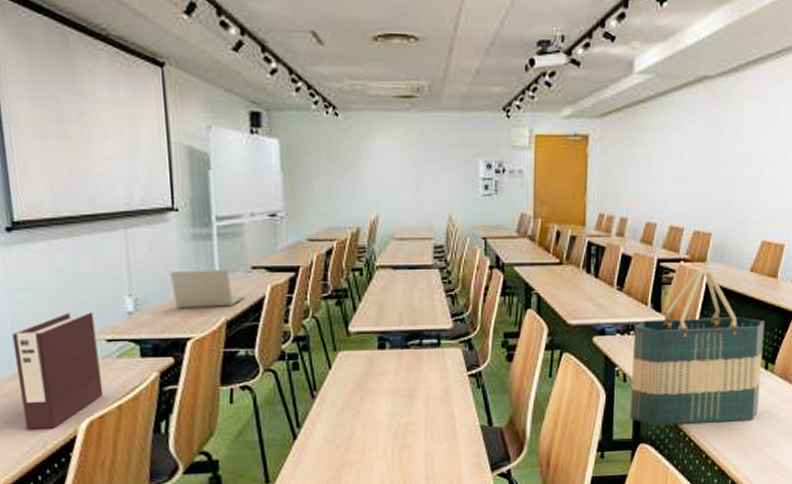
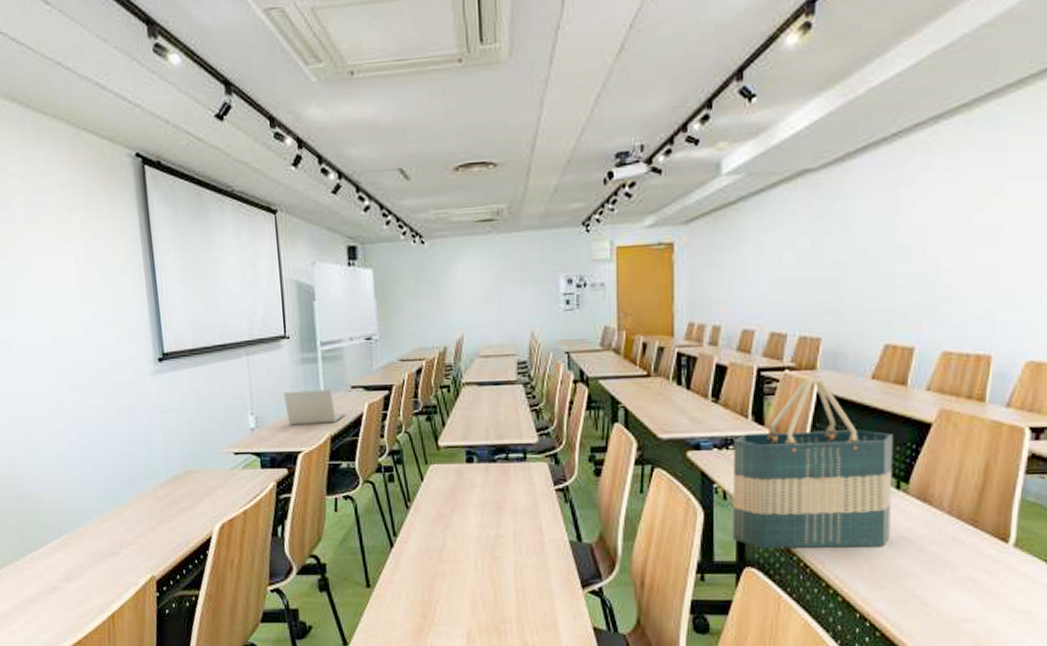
binder: present [12,312,104,430] -> none [163,429,232,529]

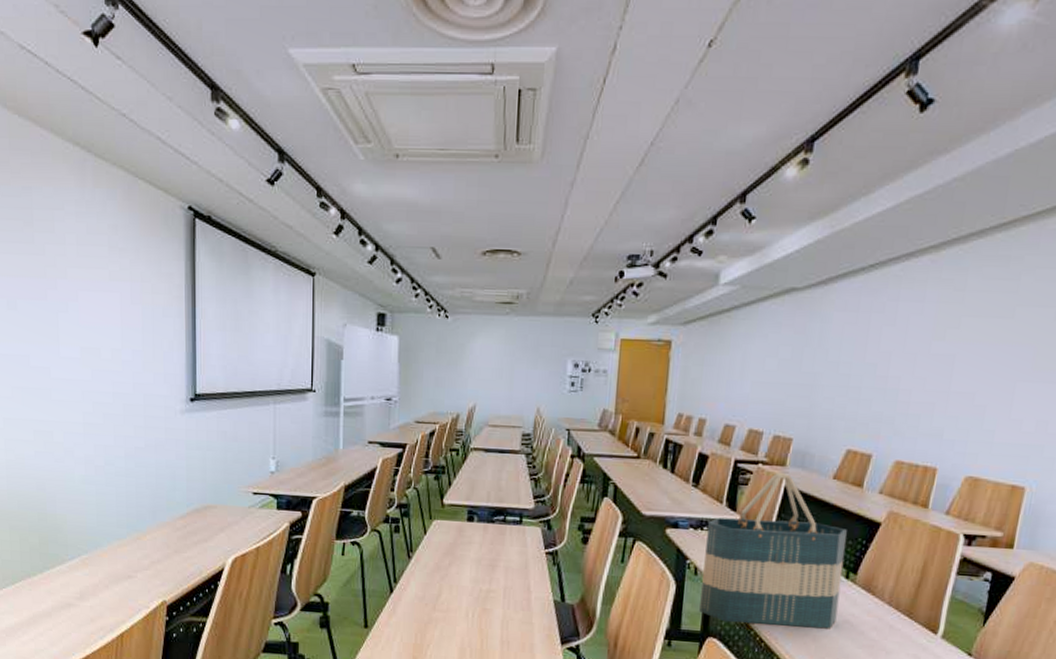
laptop: present [284,389,345,426] -> none [305,440,360,474]

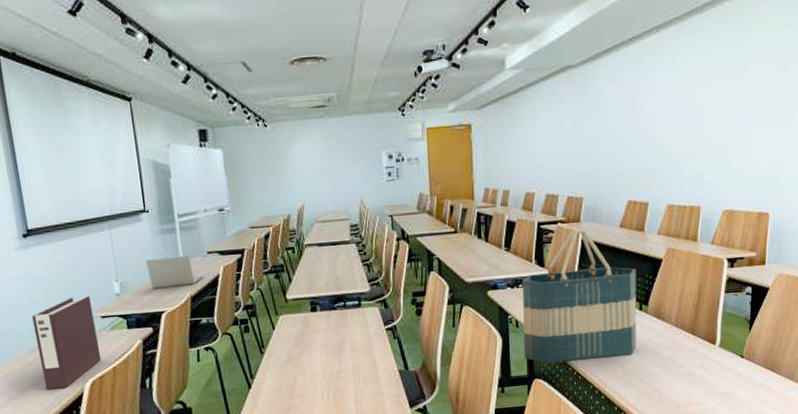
binder: none [186,468,247,561] -> present [31,296,102,390]
laptop: none [305,440,360,474] -> present [146,255,203,289]

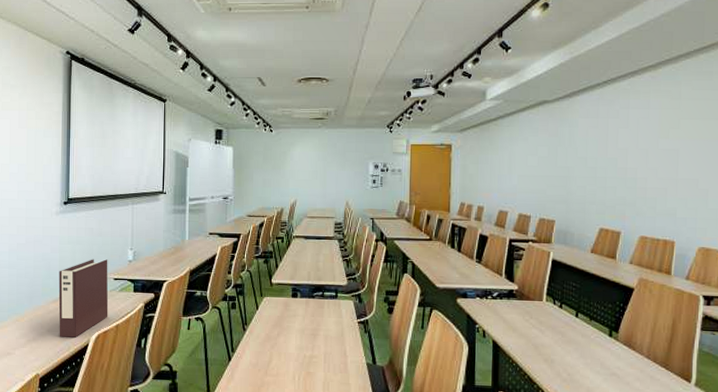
laptop: present [146,255,203,289] -> none [157,233,202,260]
tote bag: present [523,228,637,364] -> none [489,249,607,381]

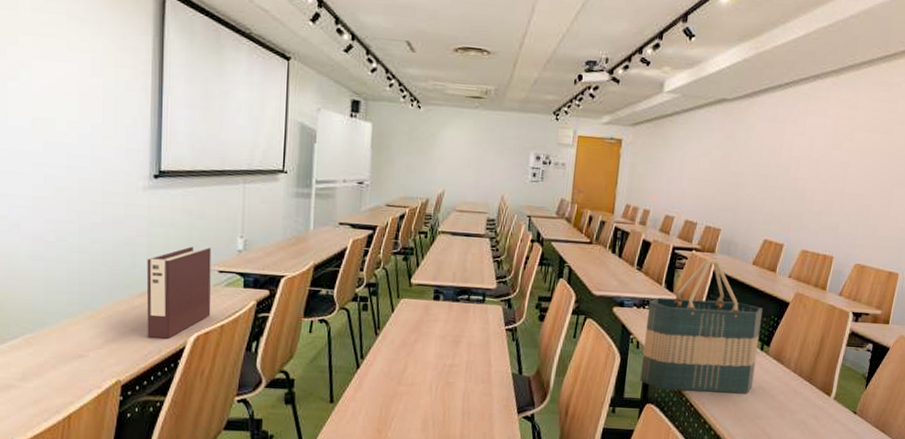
tote bag: none [489,249,607,381] -> present [640,259,763,394]

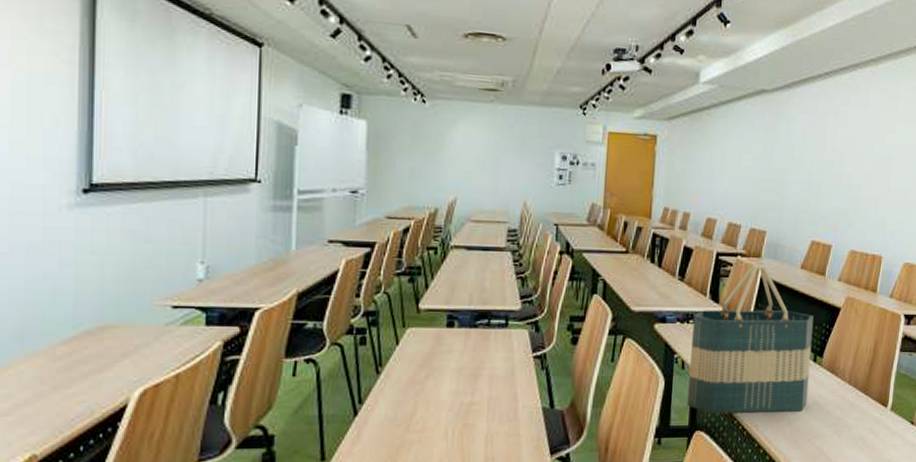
binder: present [146,246,212,339] -> none [73,277,163,396]

